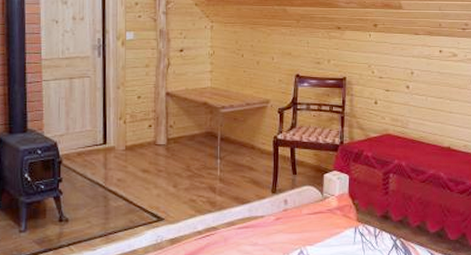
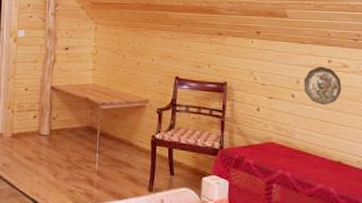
decorative plate: none [417,56,451,94] -> present [303,66,342,105]

